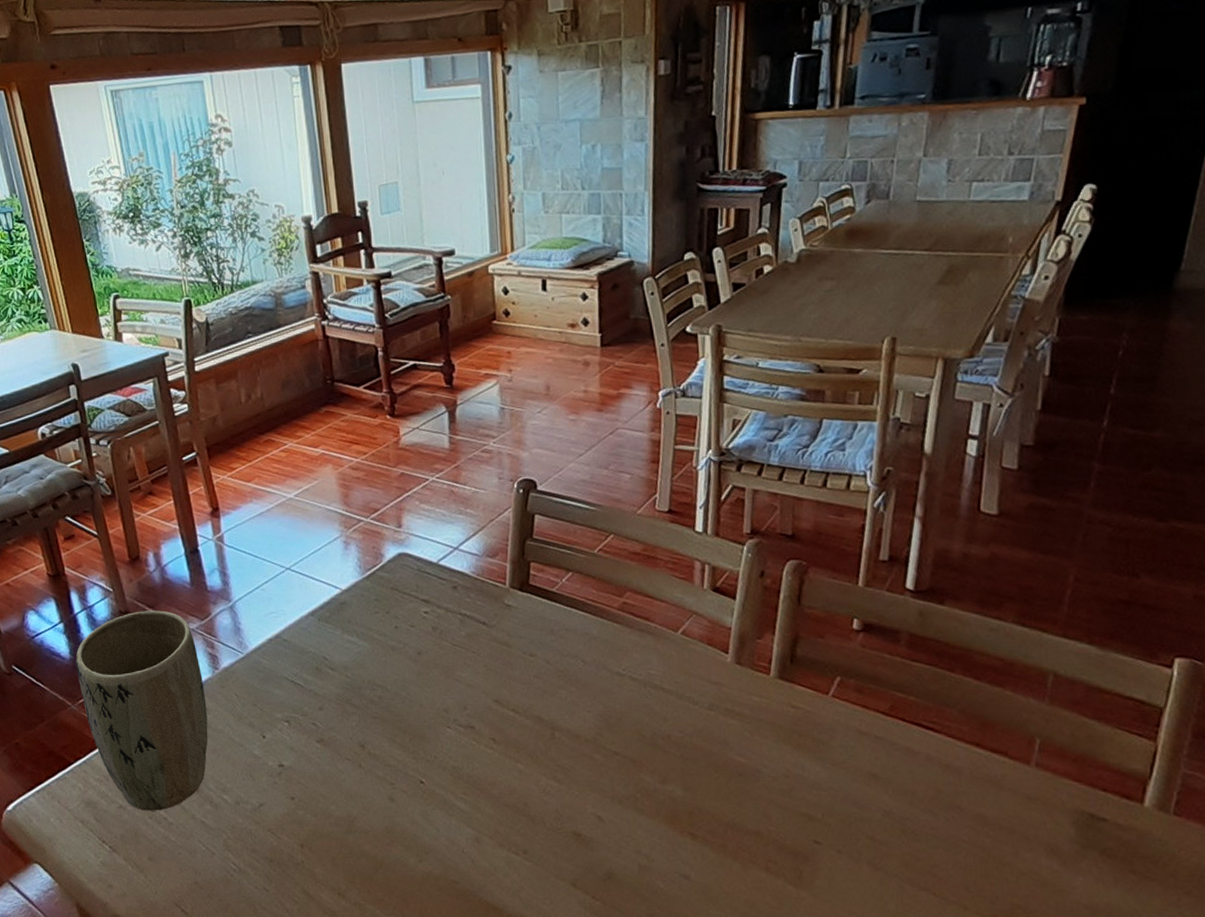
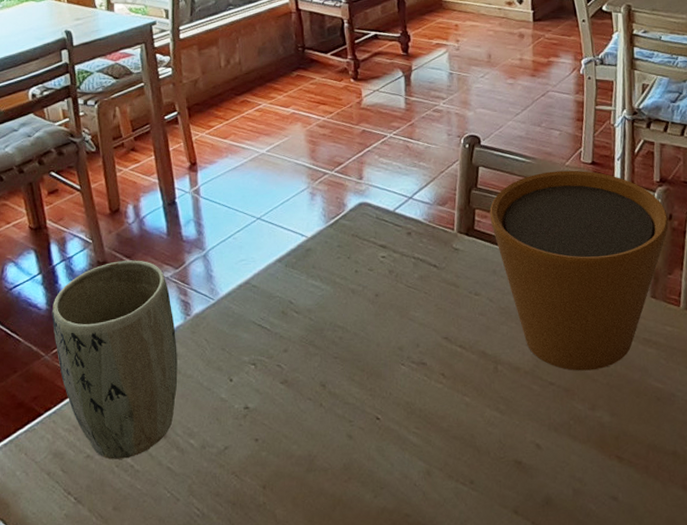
flower pot: none [547,519,760,741] -> present [489,170,669,371]

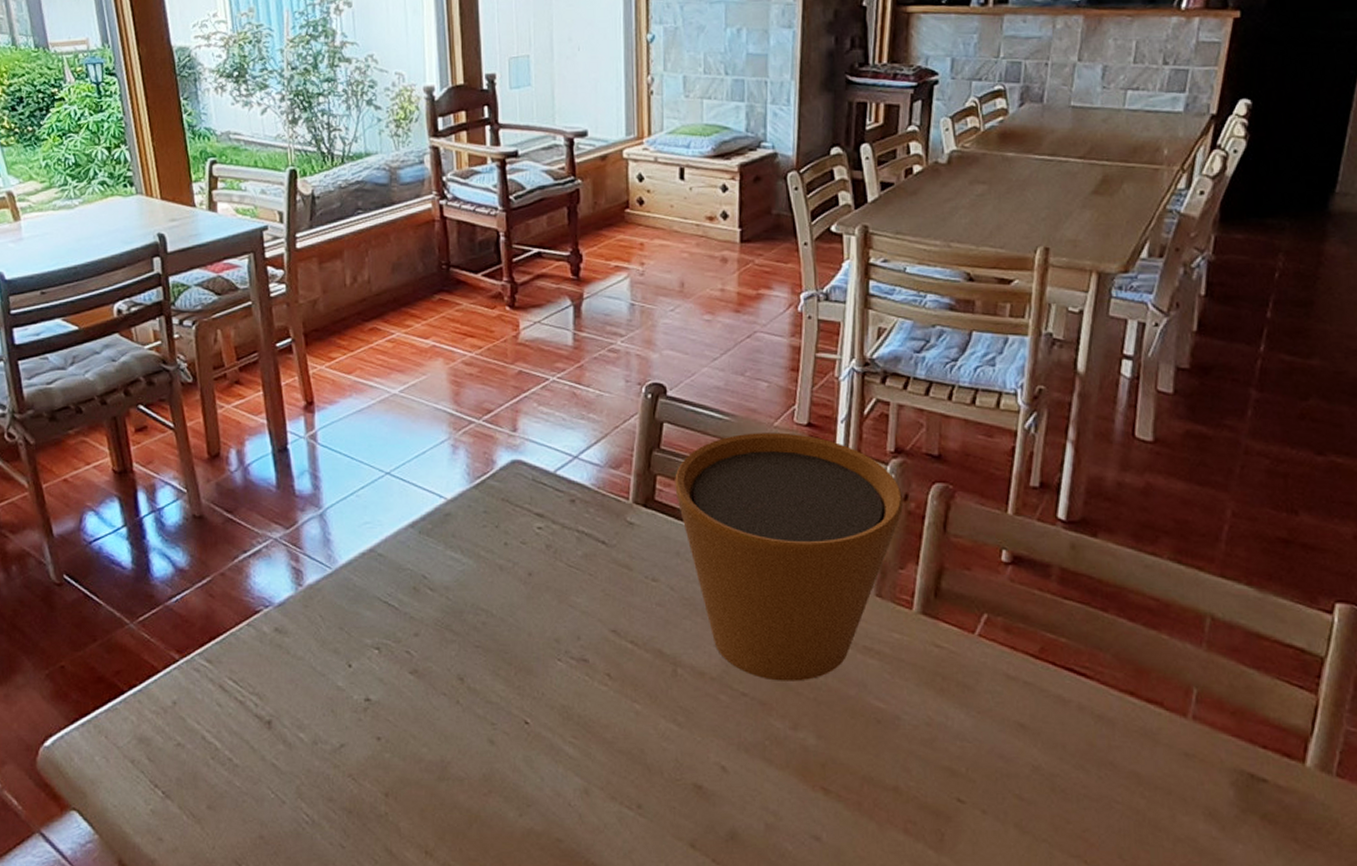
plant pot: present [51,260,178,460] -> none [138,516,286,750]

